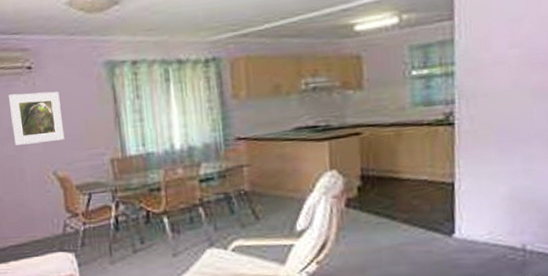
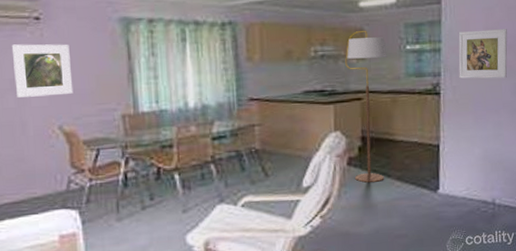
floor lamp: none [340,56,389,226] -> present [345,30,387,183]
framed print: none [476,43,540,106] -> present [458,29,508,79]

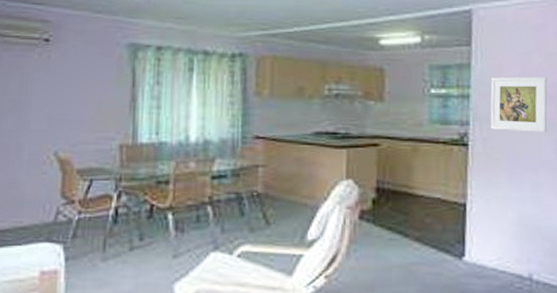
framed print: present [11,44,73,98] -> none [16,65,75,120]
floor lamp: present [345,30,387,183] -> none [362,70,409,241]

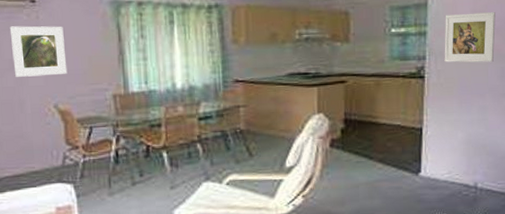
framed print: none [16,65,75,120] -> present [9,26,68,77]

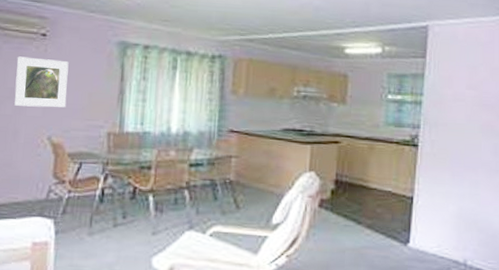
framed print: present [444,12,495,63] -> none [438,87,490,138]

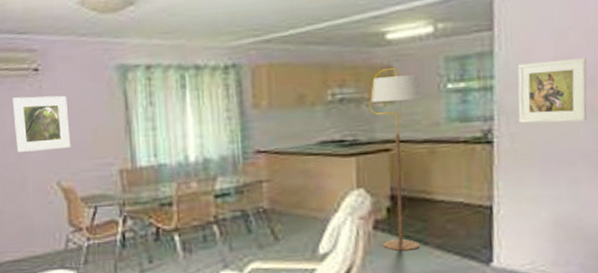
floor lamp: none [324,75,368,227] -> present [369,67,423,251]
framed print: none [438,87,490,138] -> present [517,58,587,123]

